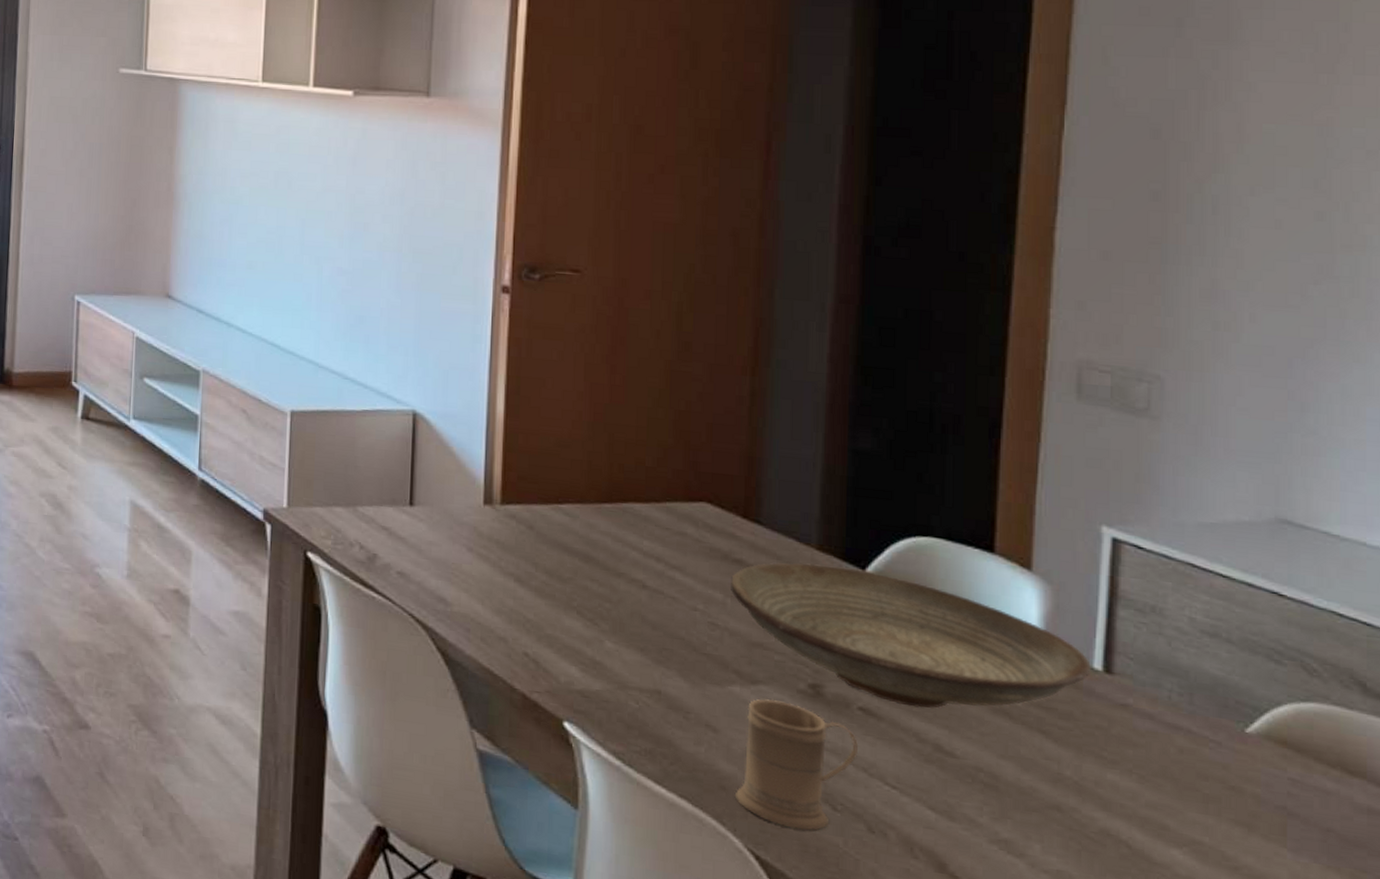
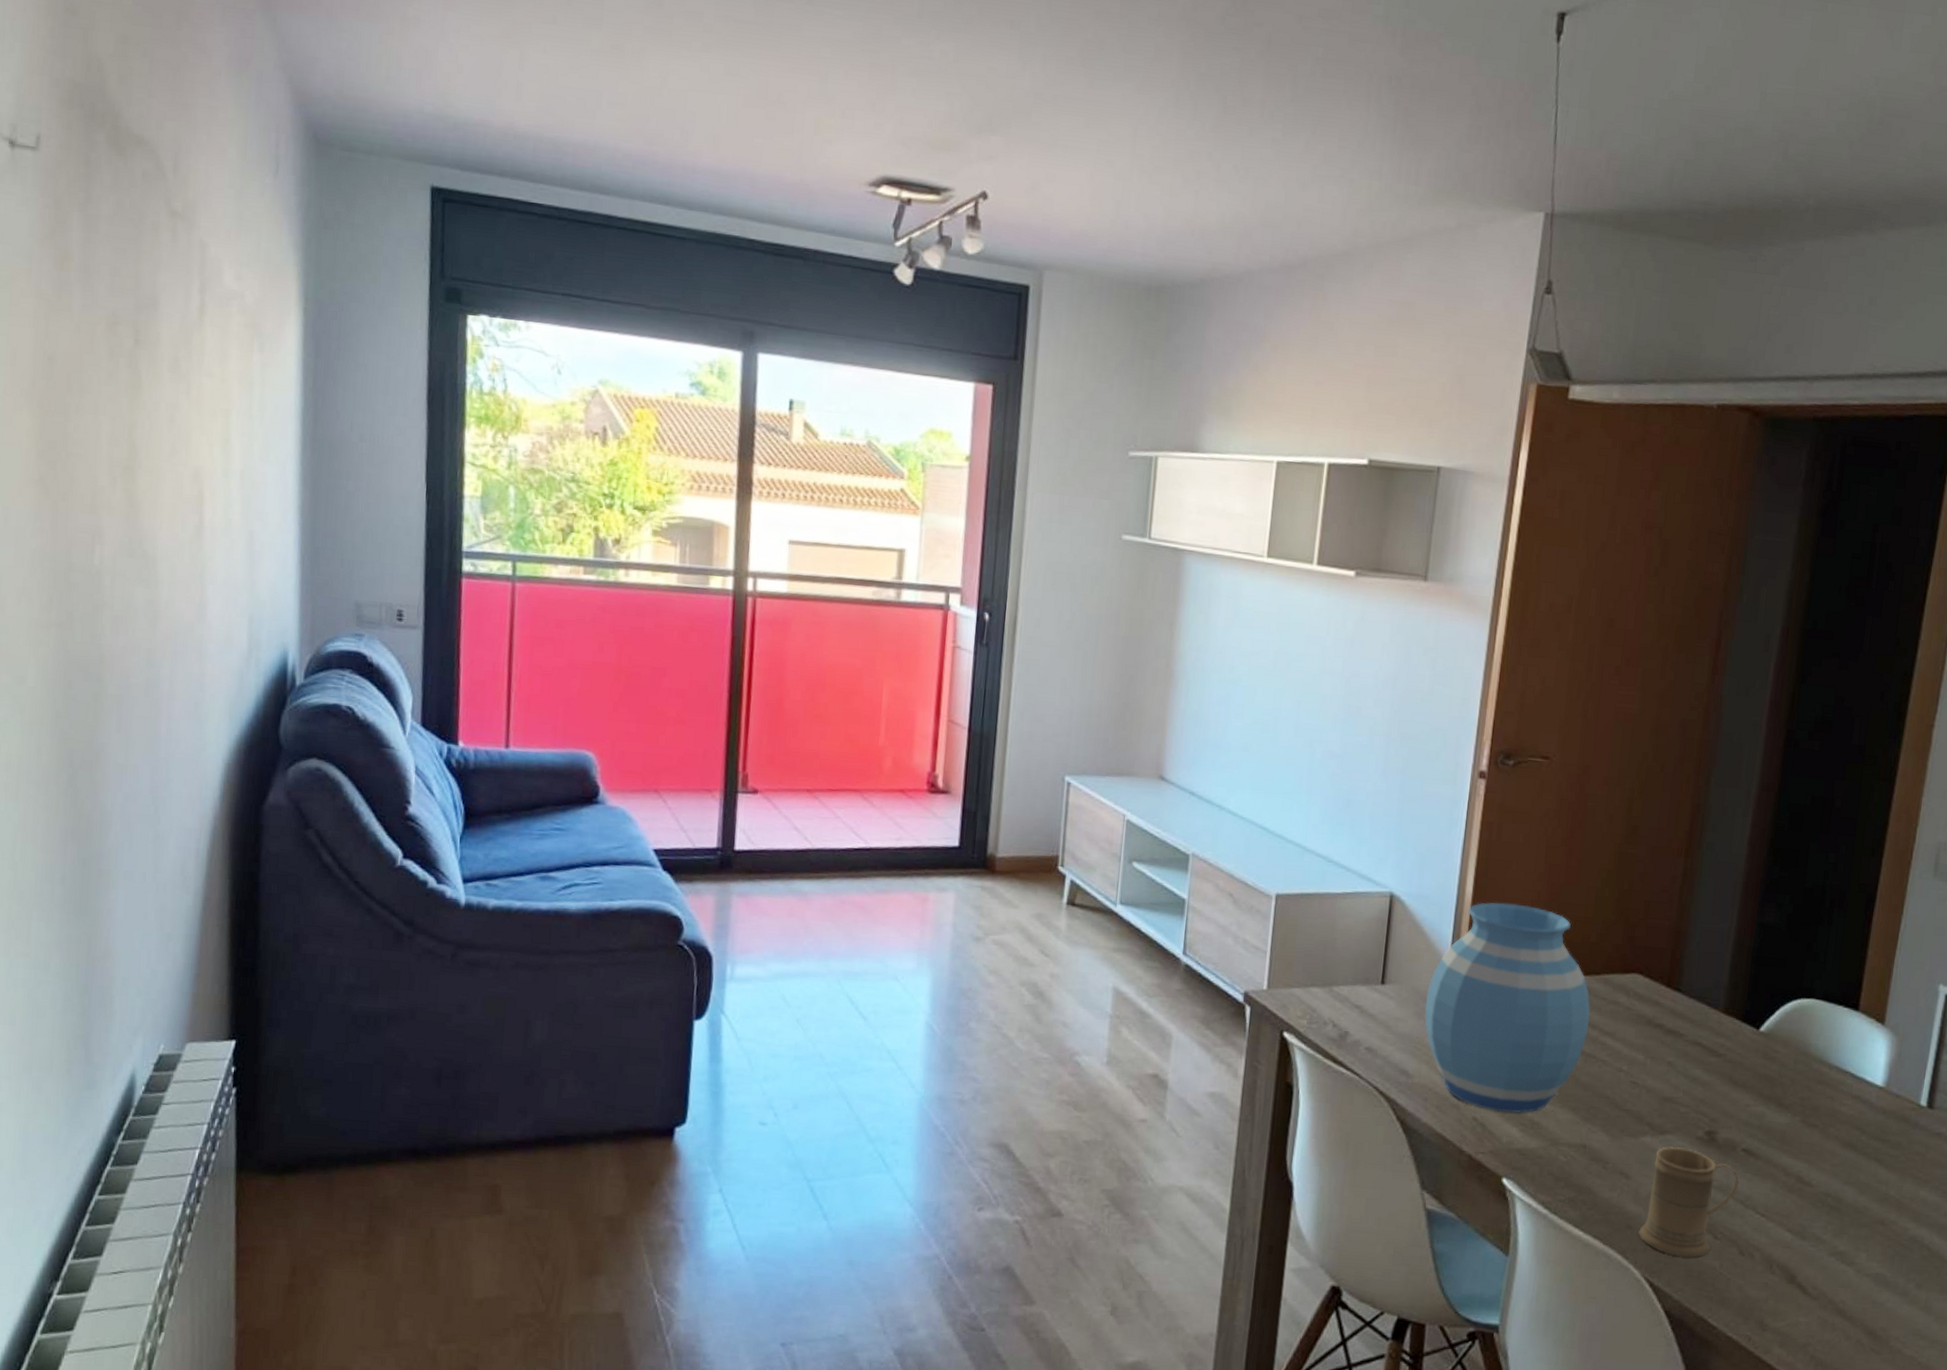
vase: none [459,422,652,651] -> present [1424,902,1591,1114]
decorative bowl: present [731,563,1091,708] -> none [1651,1025,1919,1146]

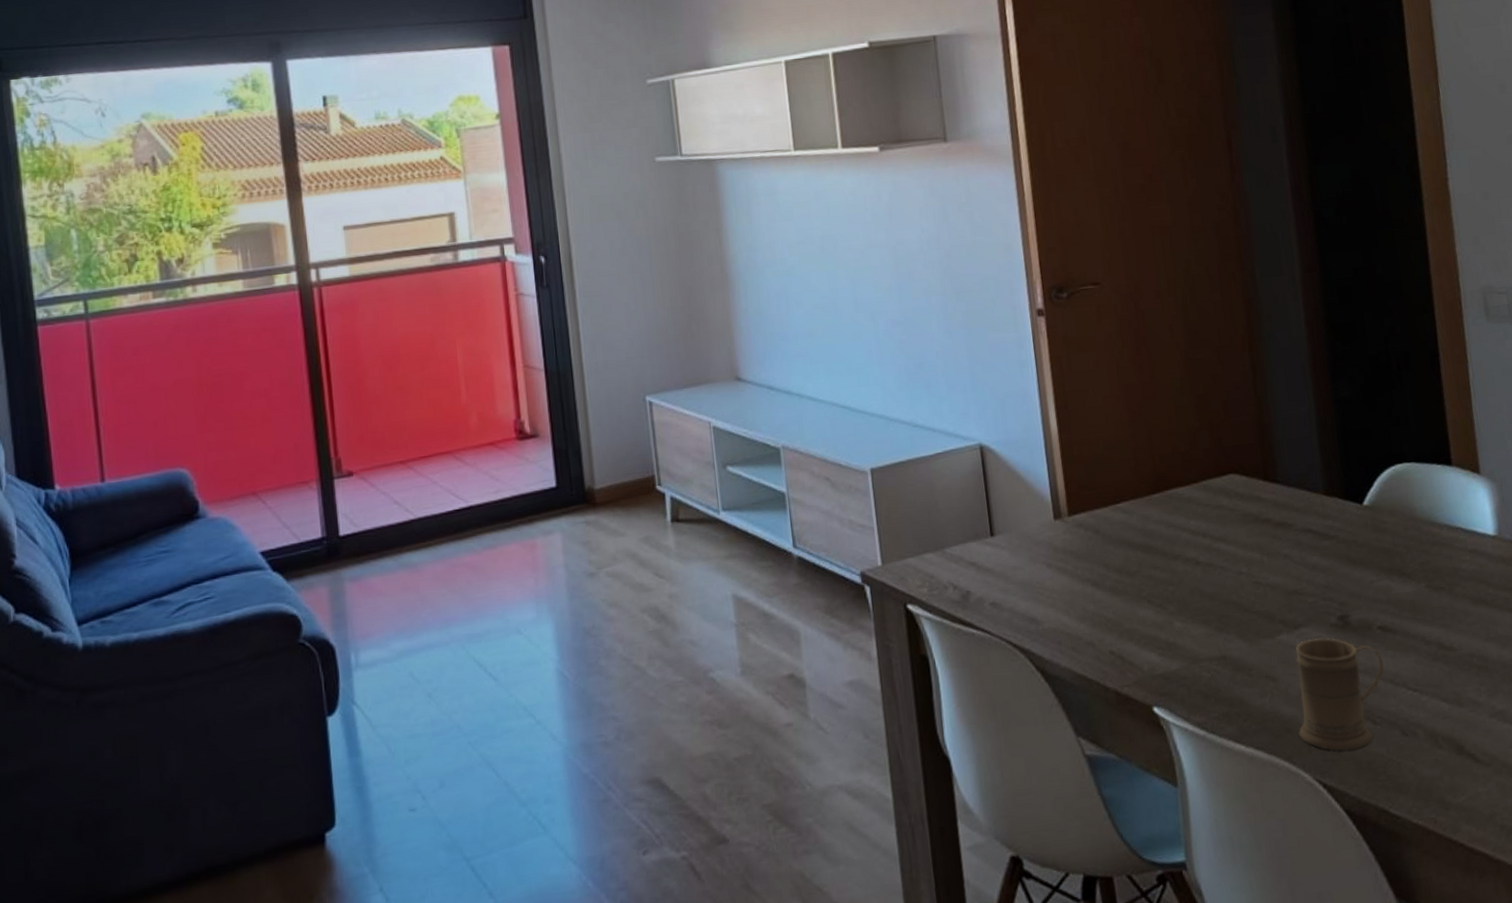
vase: present [1424,902,1591,1114] -> none [1036,429,1201,641]

